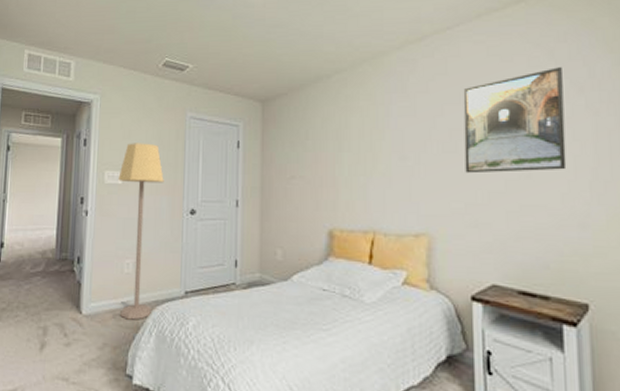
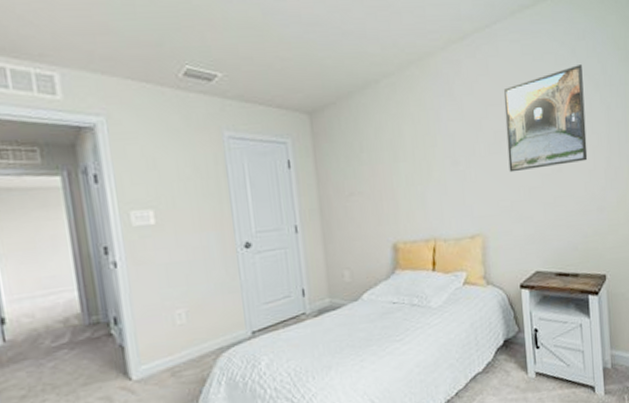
lamp: present [118,143,164,320] -> none [149,172,218,375]

